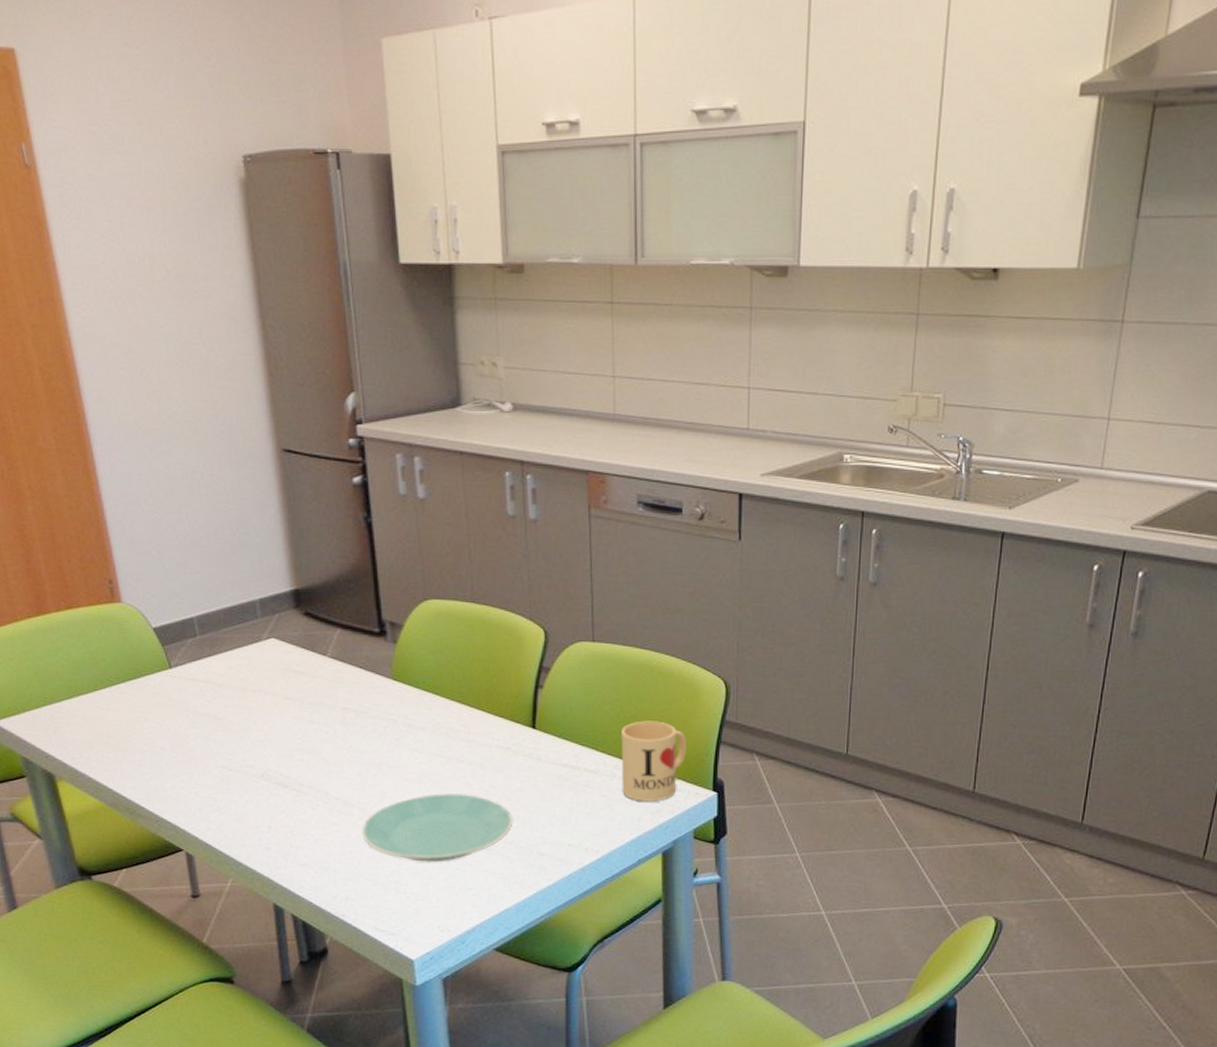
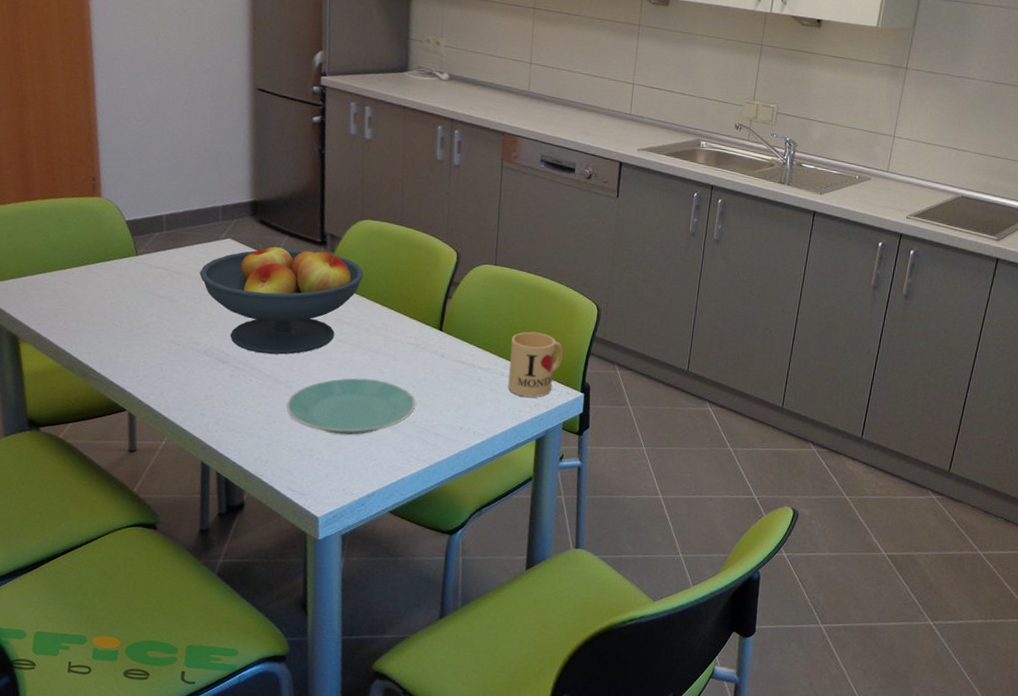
fruit bowl: none [244,639,434,773] -> present [199,244,364,355]

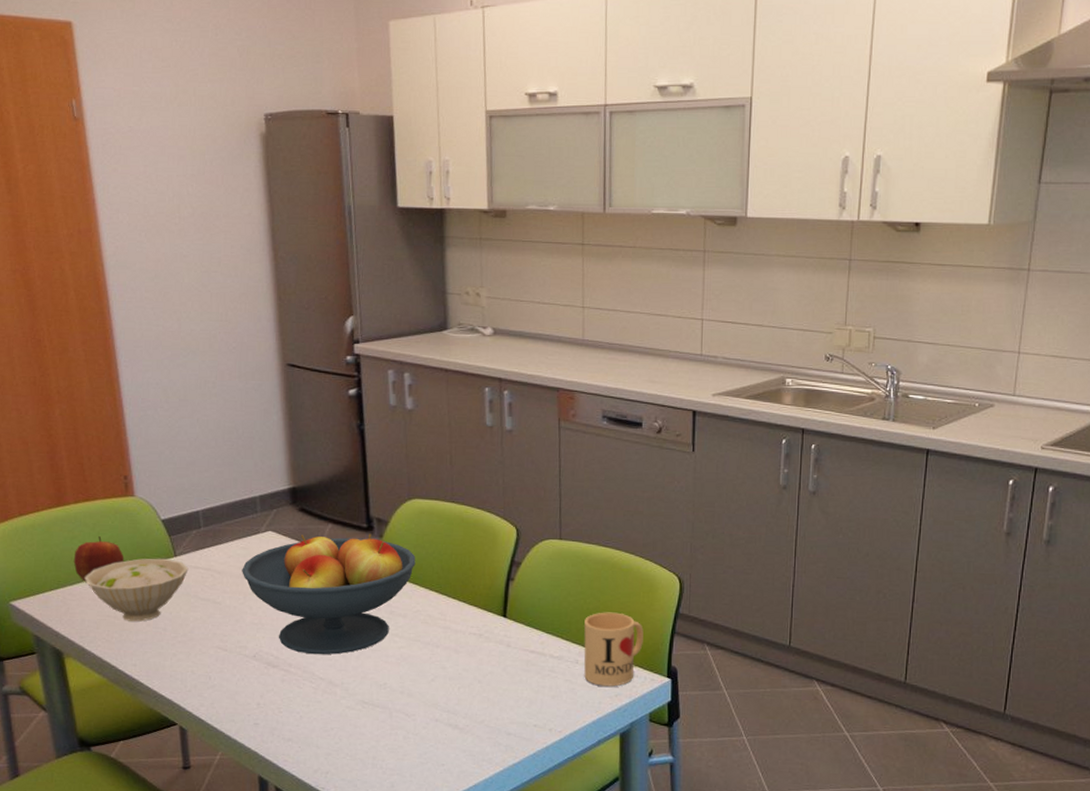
apple: none [36,232,87,274] -> present [73,536,124,583]
bowl: none [46,255,149,314] -> present [84,558,189,622]
plate: present [286,377,416,435] -> none [344,674,484,740]

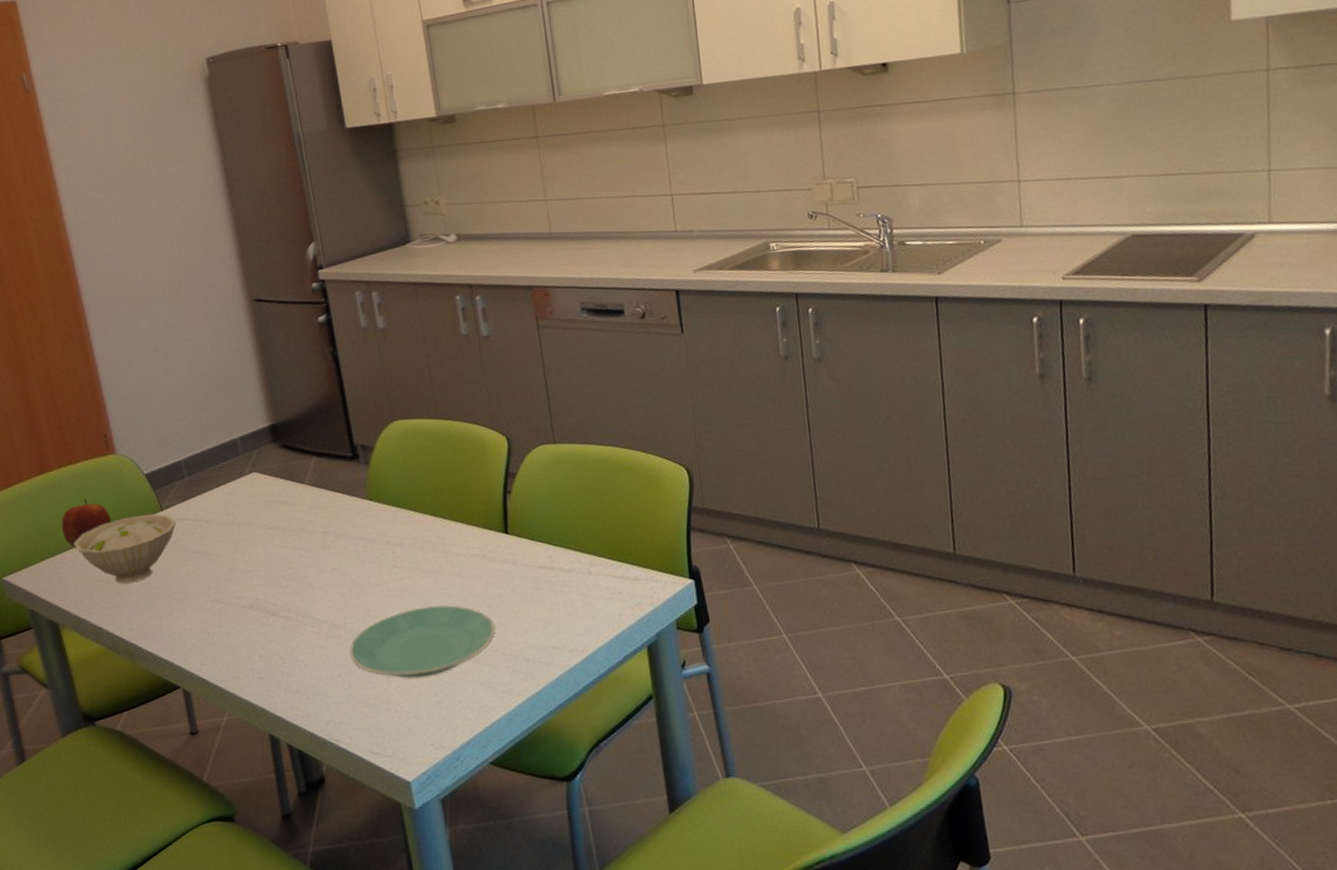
fruit bowl: present [242,533,416,655] -> none [230,462,407,598]
plate: none [344,674,484,740] -> present [350,605,496,678]
mug: present [584,612,644,687] -> none [592,514,658,596]

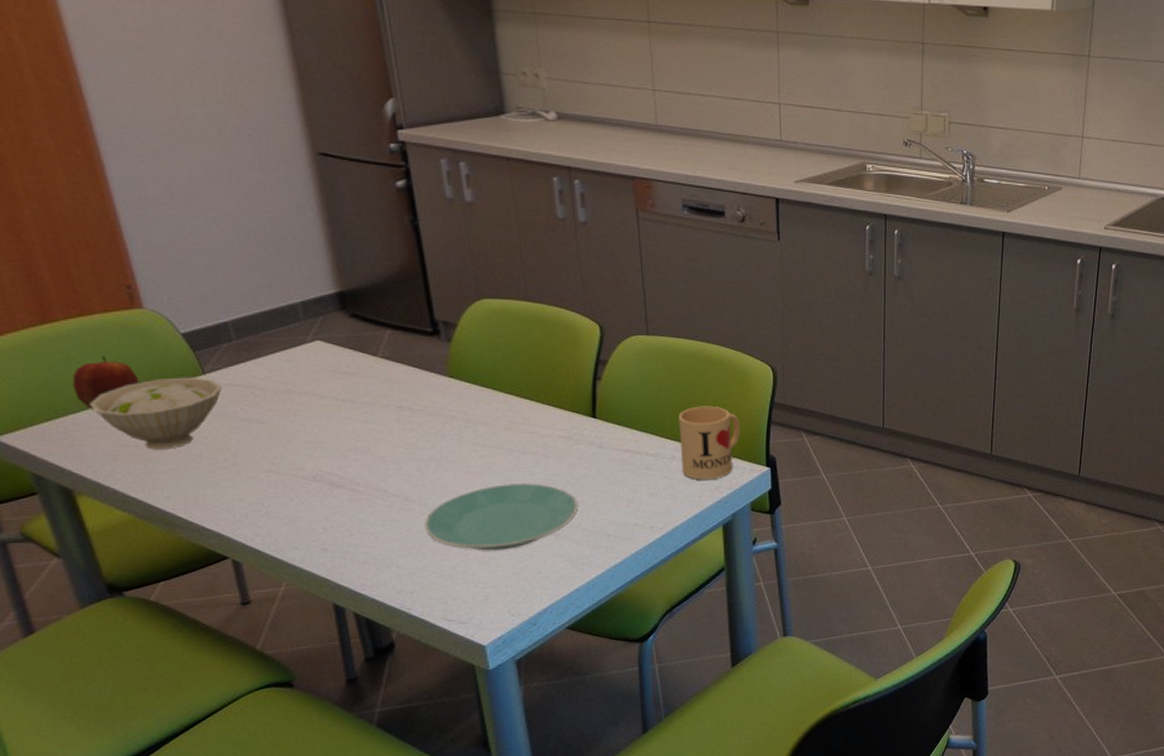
mug: none [592,514,658,596] -> present [679,406,740,480]

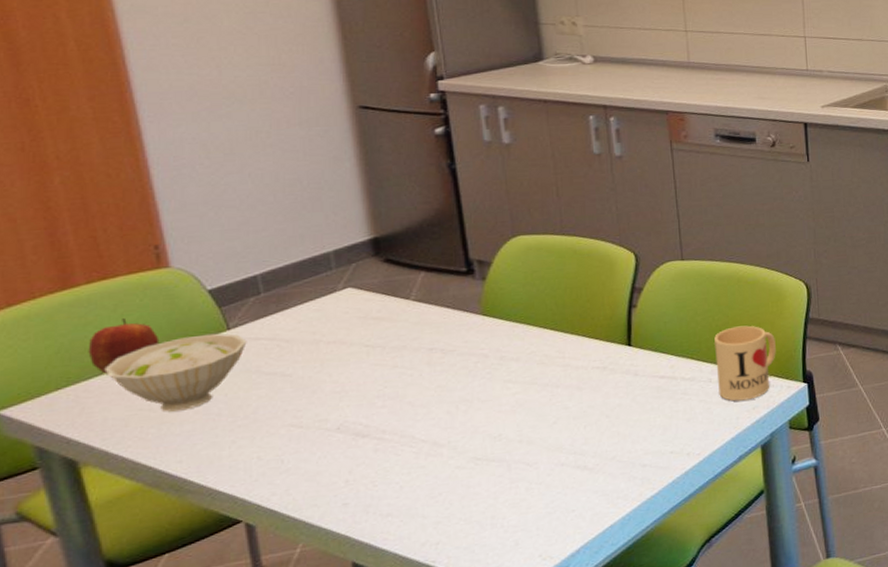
plate: present [425,482,579,551] -> none [453,417,614,492]

